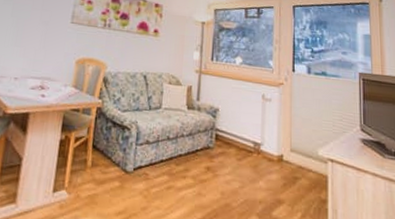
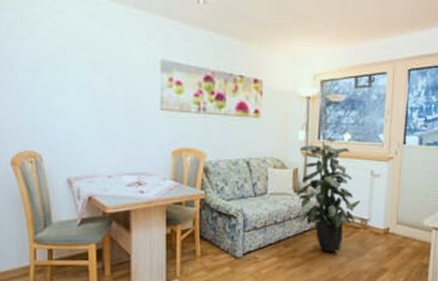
indoor plant: none [190,59,253,176] -> present [297,137,361,251]

